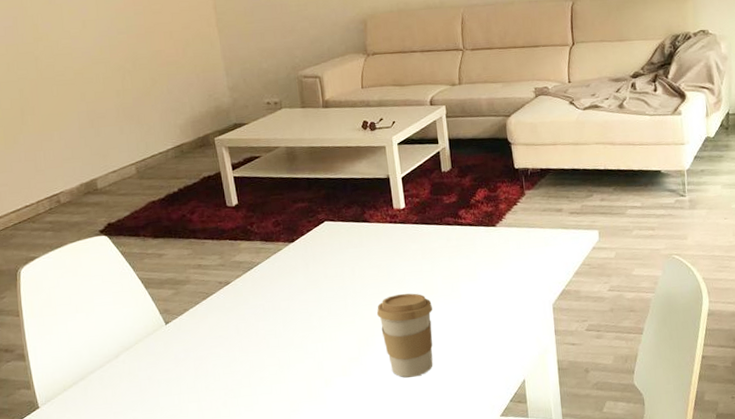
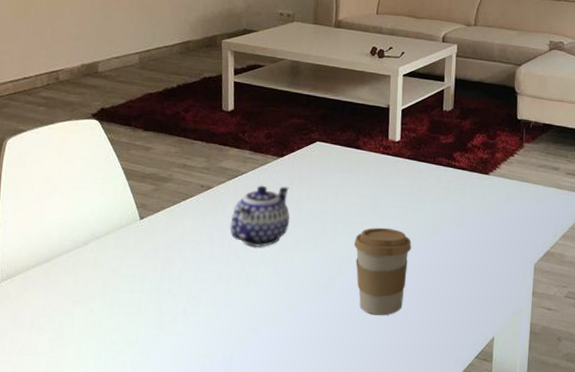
teapot: none [253,270,312,333] -> present [230,185,290,247]

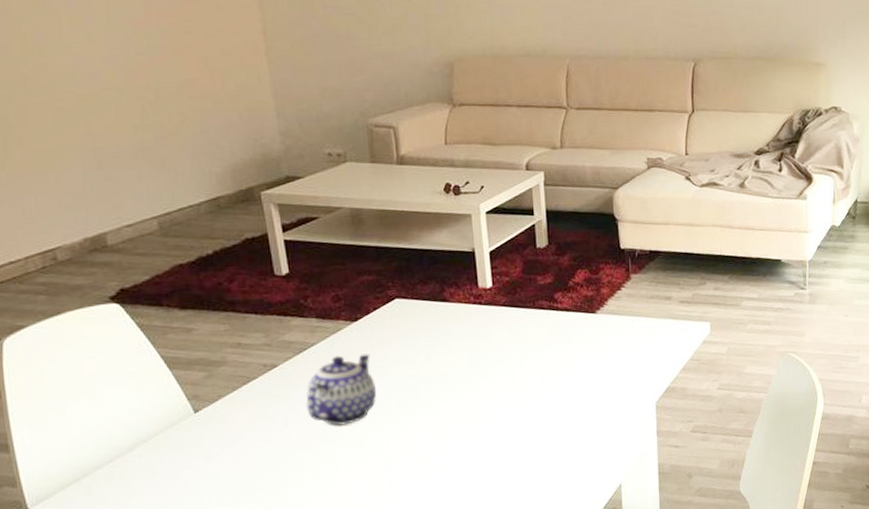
coffee cup: present [353,228,411,316] -> none [454,385,520,480]

